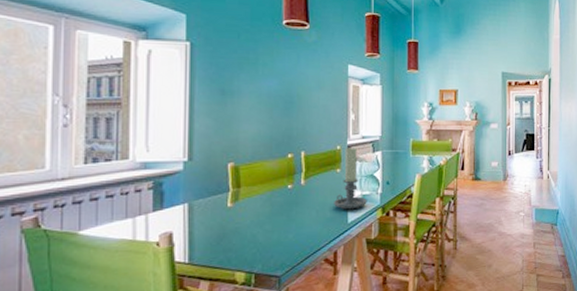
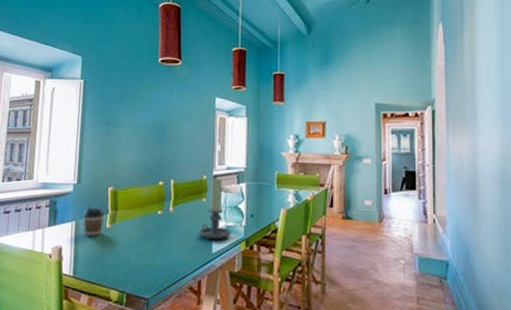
coffee cup: none [198,186,225,218] -> present [83,207,105,236]

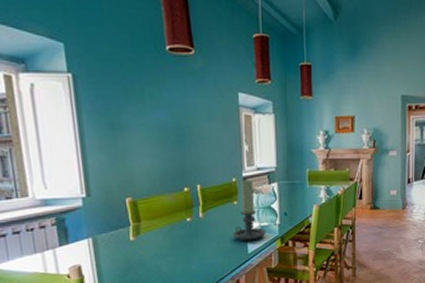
coffee cup: present [83,207,105,236] -> none [100,220,126,251]

